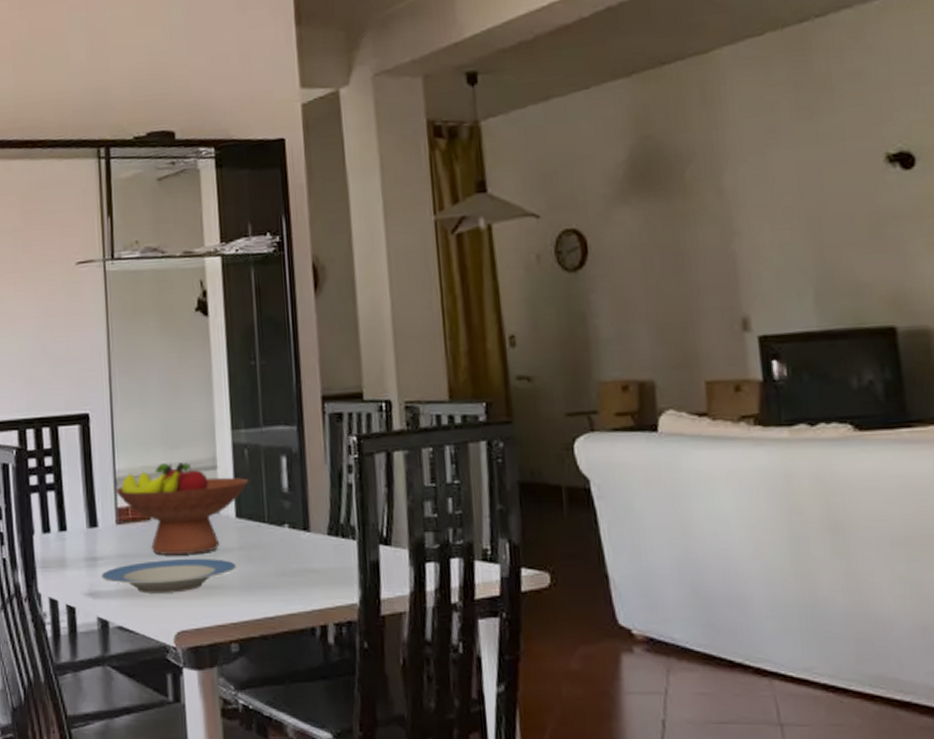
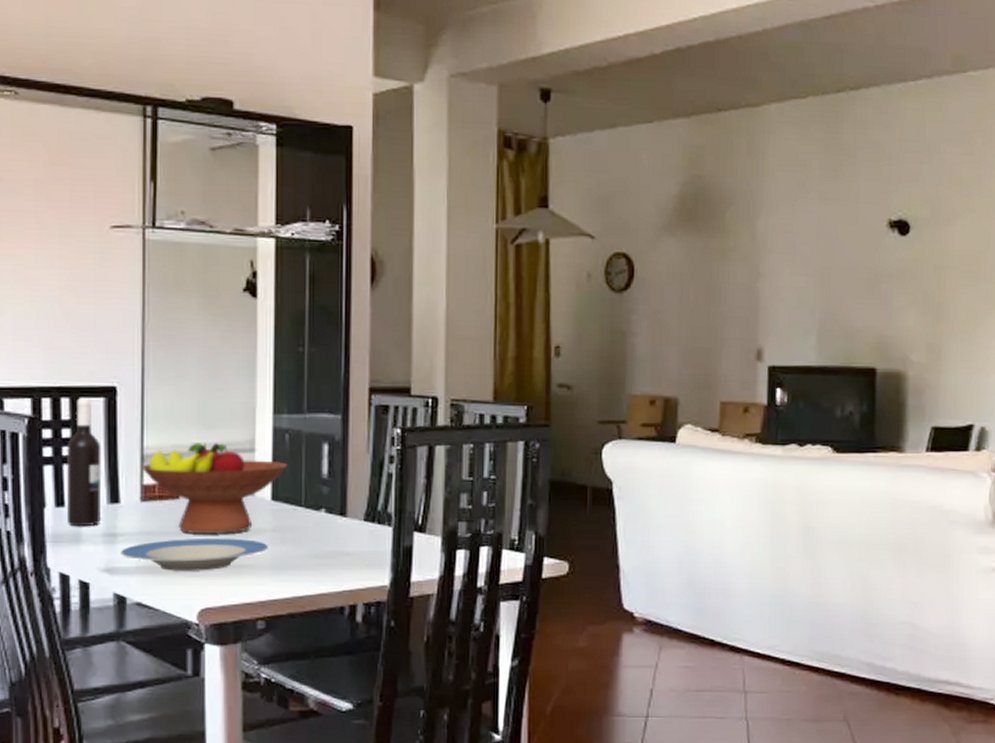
wine bottle: none [50,427,82,552] -> present [67,398,102,527]

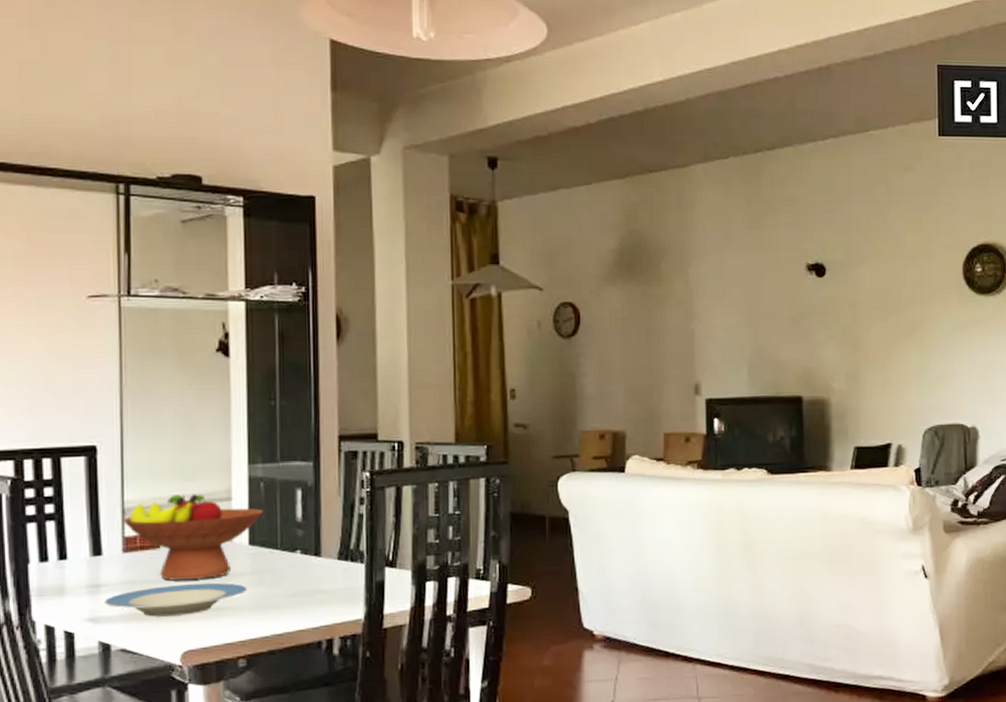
wine bottle: present [67,398,102,527] -> none [49,458,84,580]

